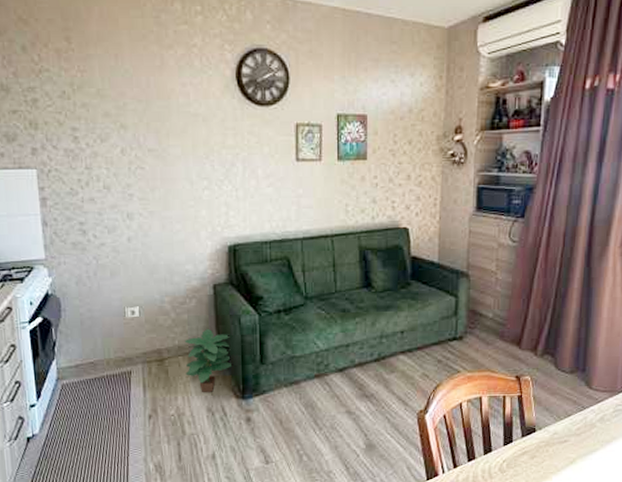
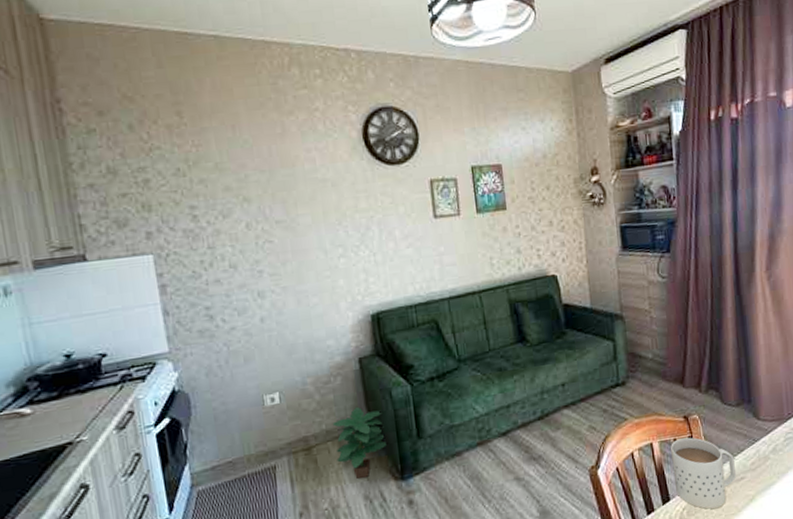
mug: none [498,396,561,466] -> present [671,437,737,510]

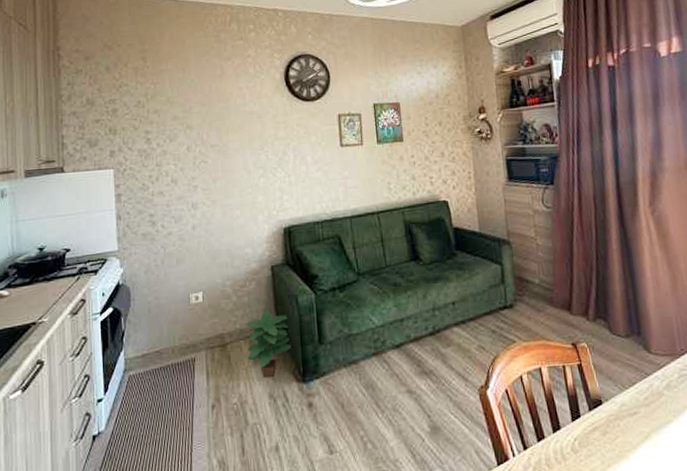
mug: present [671,437,737,510] -> none [560,365,630,443]

